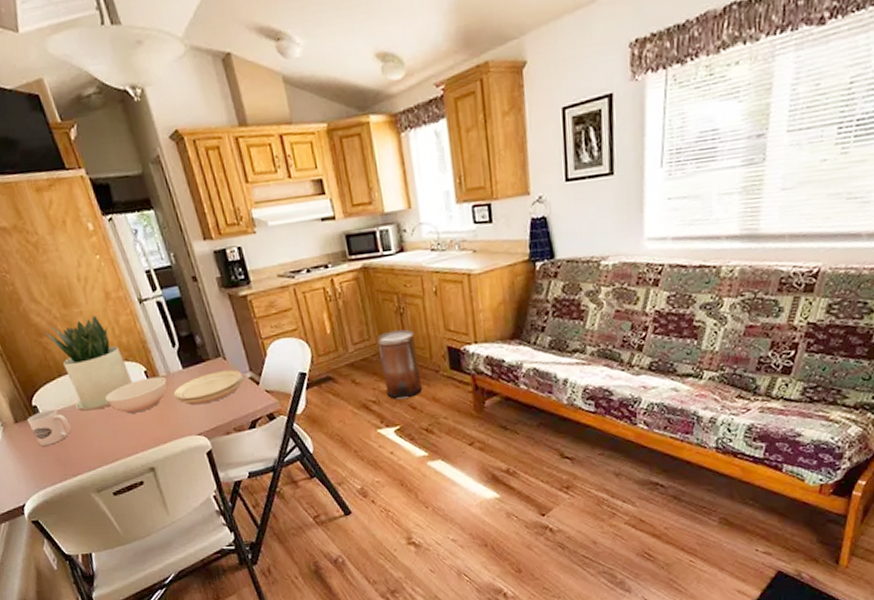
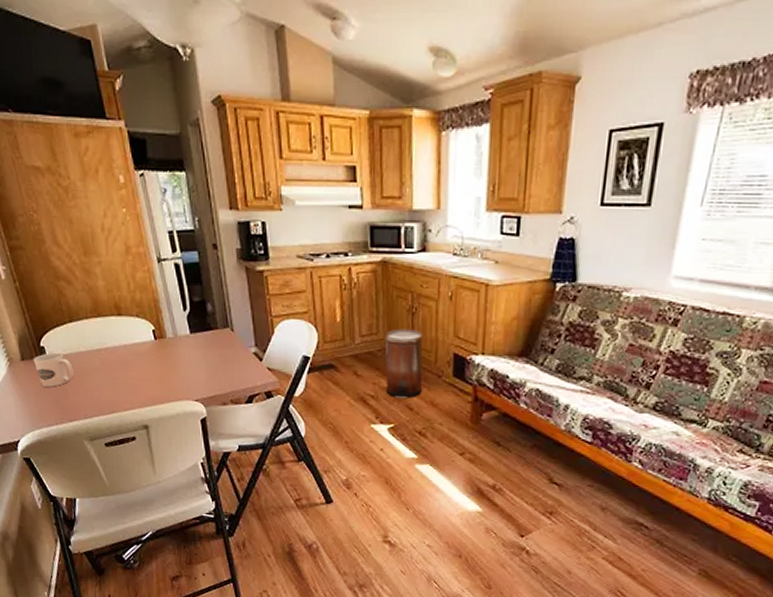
planter: present [44,315,133,411] -> none [61,267,140,360]
bowl: present [104,376,168,414] -> none [110,337,173,370]
plate: present [173,370,245,406] -> none [177,341,248,372]

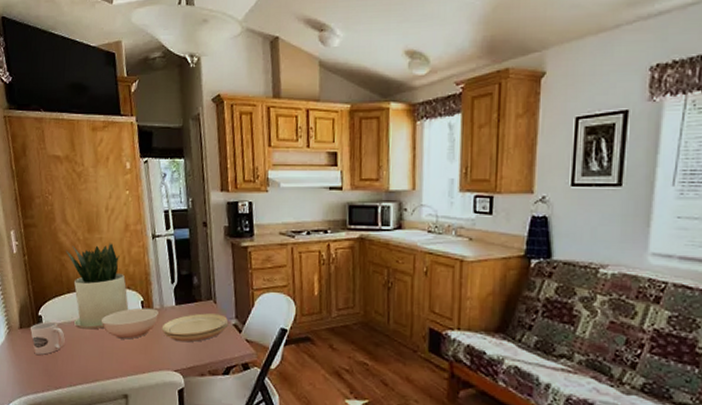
planter: none [61,267,140,360] -> present [66,243,129,330]
bowl: none [110,337,173,370] -> present [100,307,159,340]
plate: none [177,341,248,372] -> present [161,313,229,343]
pedal bin: present [384,329,424,400] -> none [360,303,399,375]

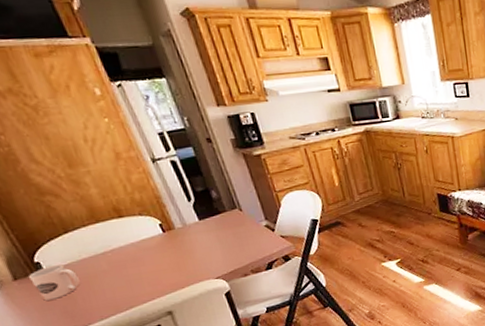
planter: present [66,243,129,330] -> none [46,174,148,265]
bowl: present [100,307,159,340] -> none [116,228,184,264]
plate: present [161,313,229,343] -> none [189,219,260,253]

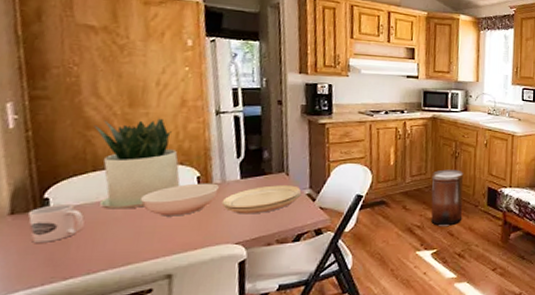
planter: none [46,174,148,265] -> present [94,118,181,209]
bowl: none [116,228,184,264] -> present [139,183,219,216]
plate: none [189,219,260,253] -> present [221,185,302,214]
pedal bin: none [378,181,419,239] -> present [431,169,464,227]

